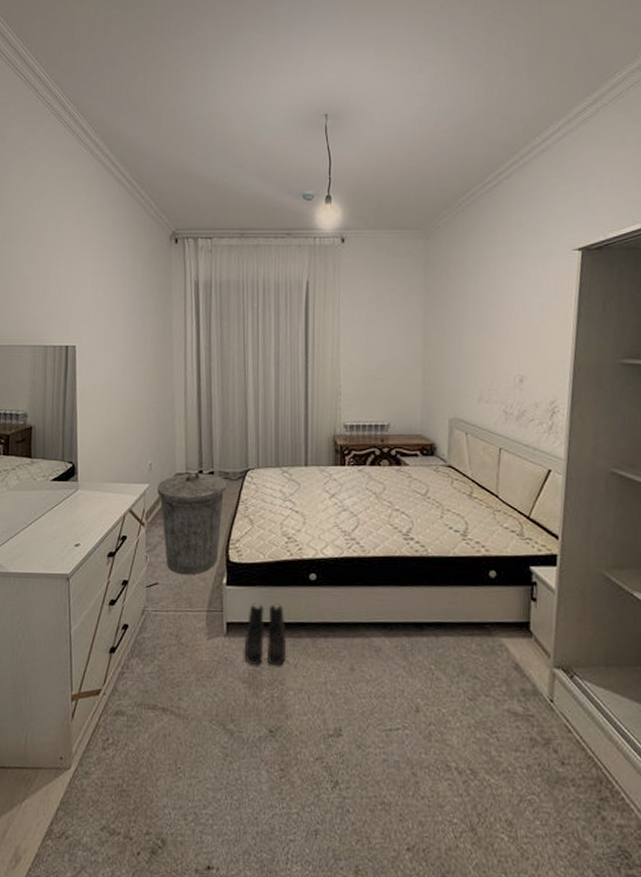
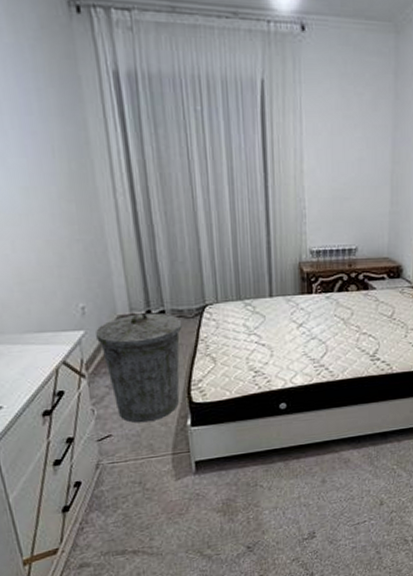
boots: present [244,602,286,666] -> none [216,434,259,496]

